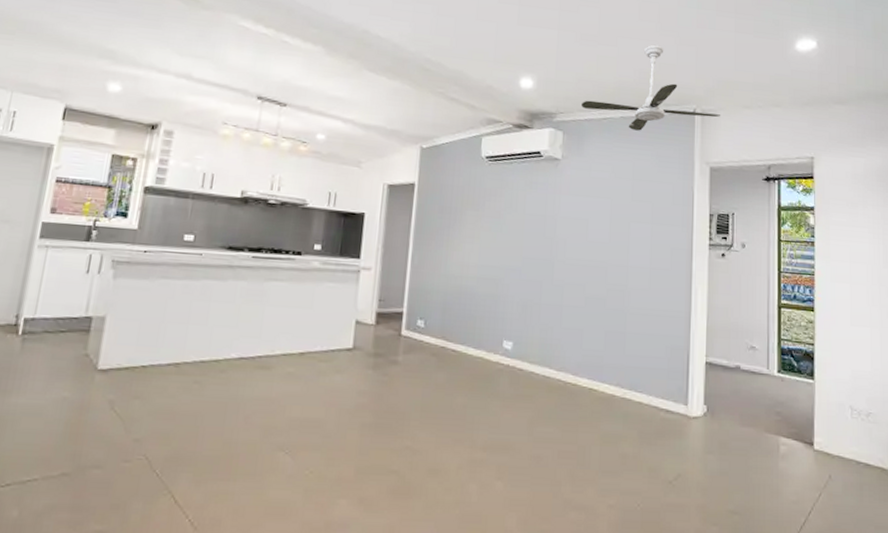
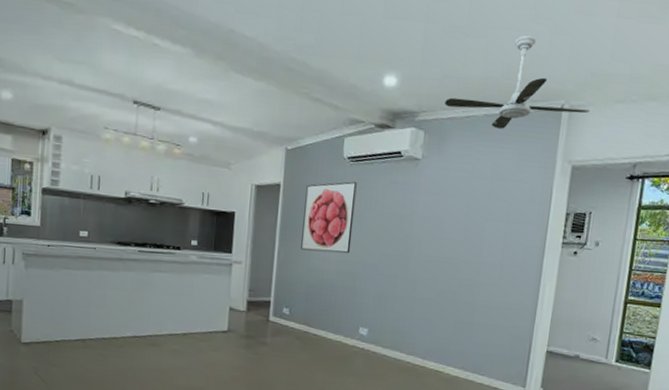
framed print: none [437,181,496,258] -> present [301,181,357,254]

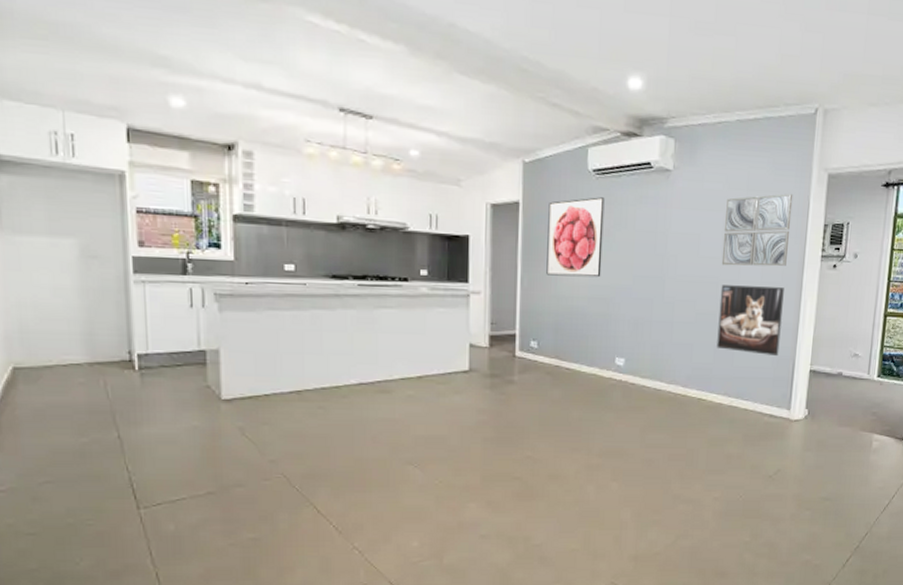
ceiling fan: present [445,35,589,129] -> none [695,32,843,136]
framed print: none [455,266,524,336] -> present [717,285,784,357]
wall art: none [463,183,537,251] -> present [721,194,793,267]

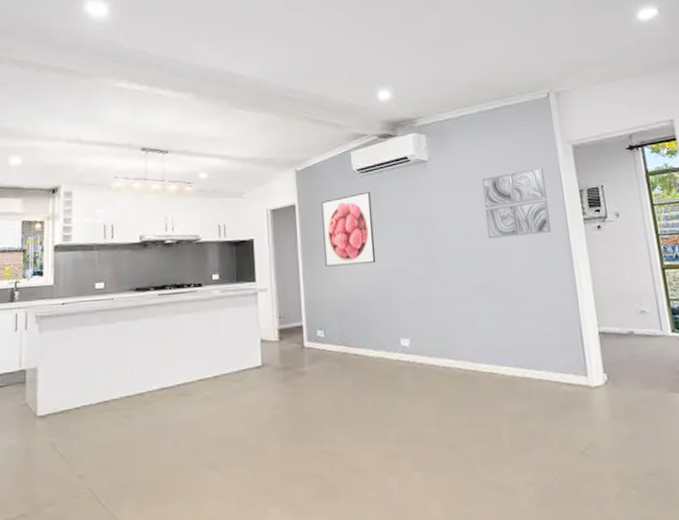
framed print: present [717,285,784,357] -> none [491,253,563,322]

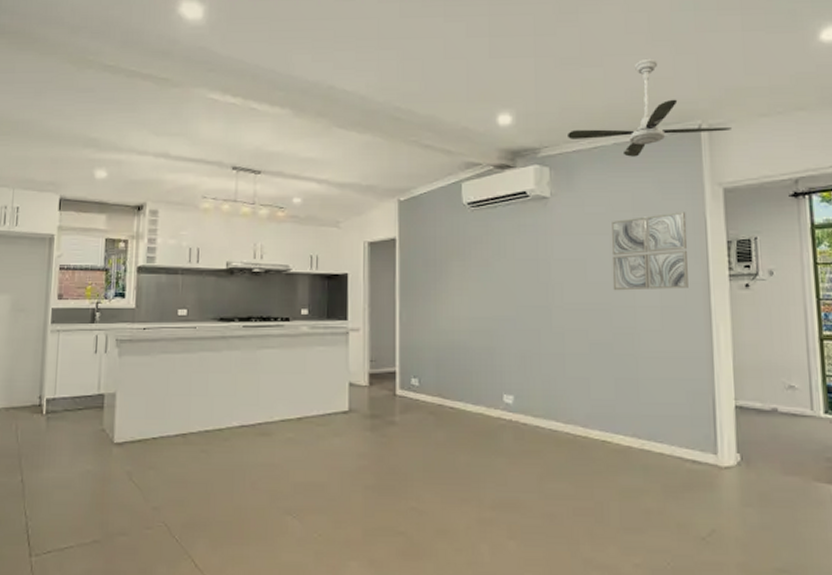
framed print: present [321,192,376,267] -> none [425,229,482,310]
ceiling fan: none [439,38,574,123] -> present [568,58,731,157]

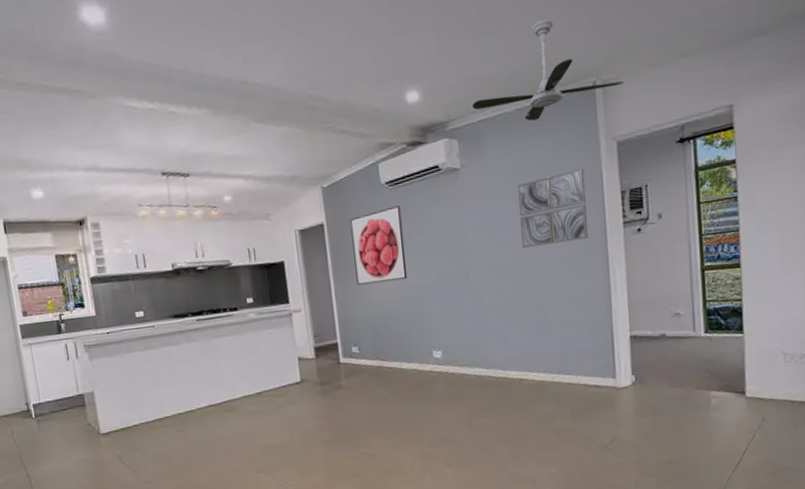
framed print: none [425,229,482,310] -> present [350,205,408,285]

